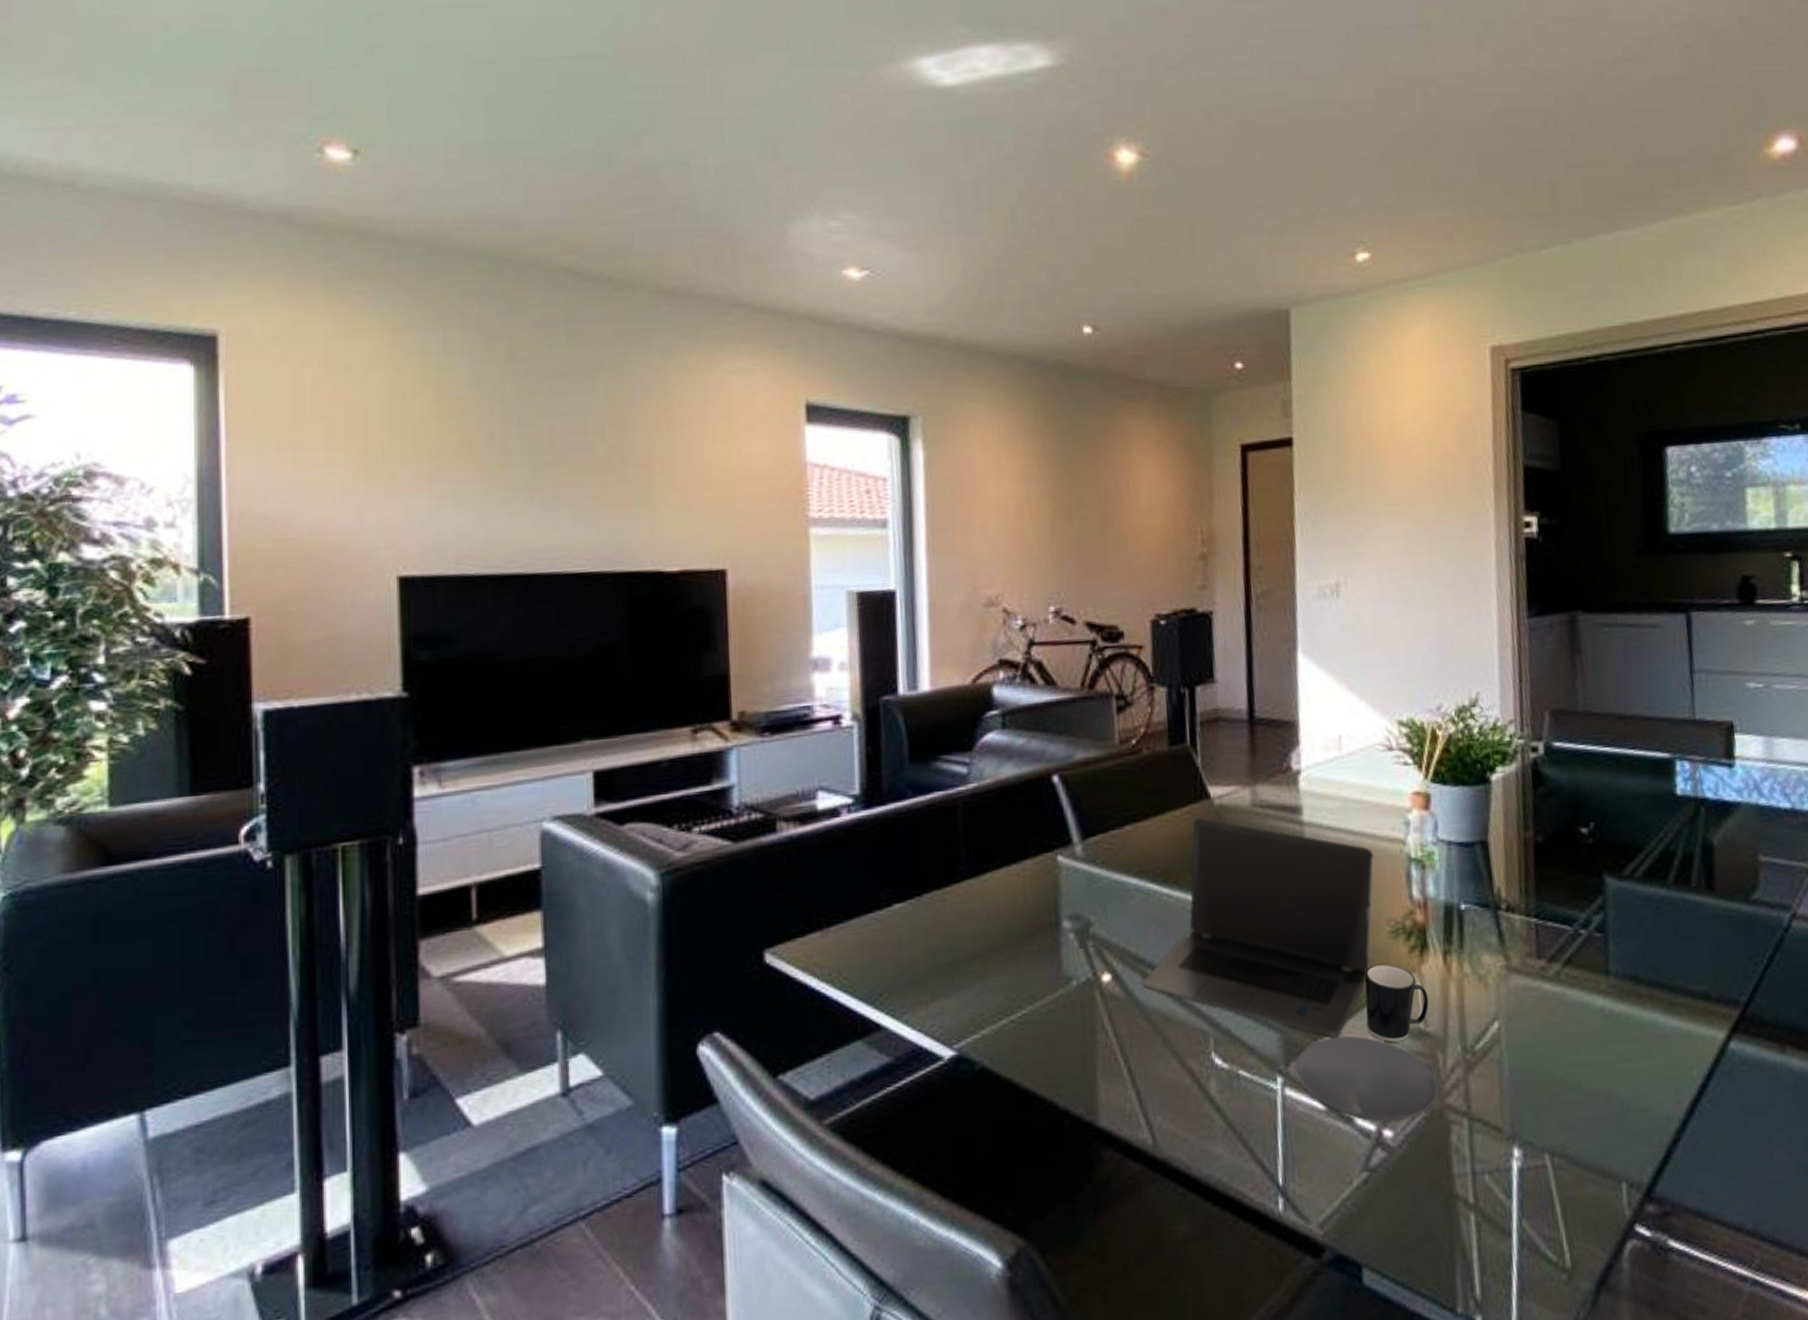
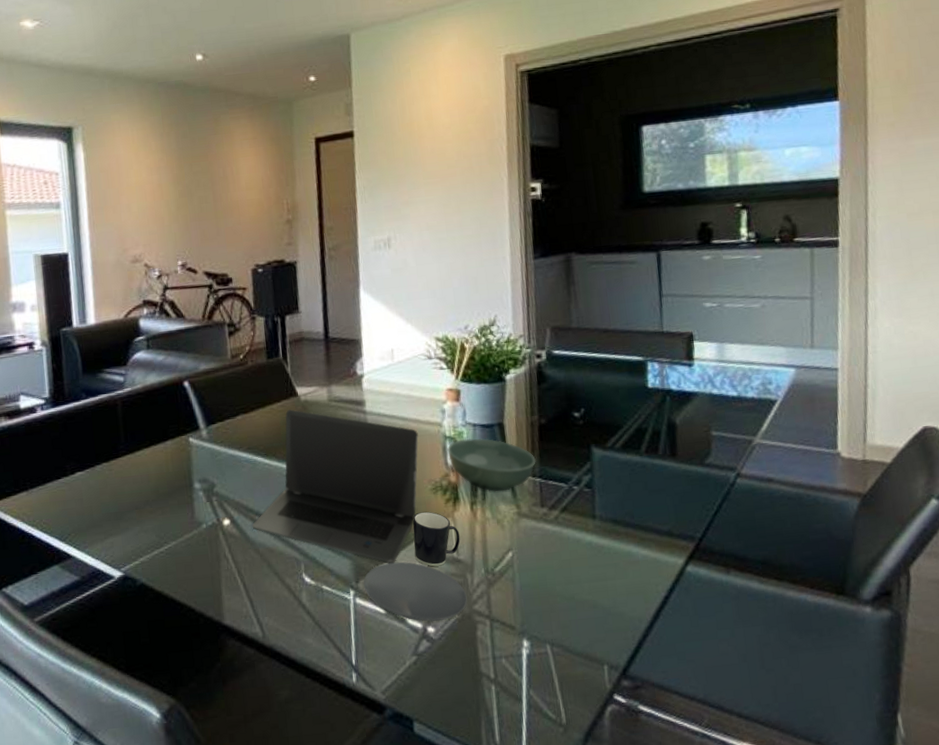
bowl: none [1413,861,1531,937] -> present [447,438,536,492]

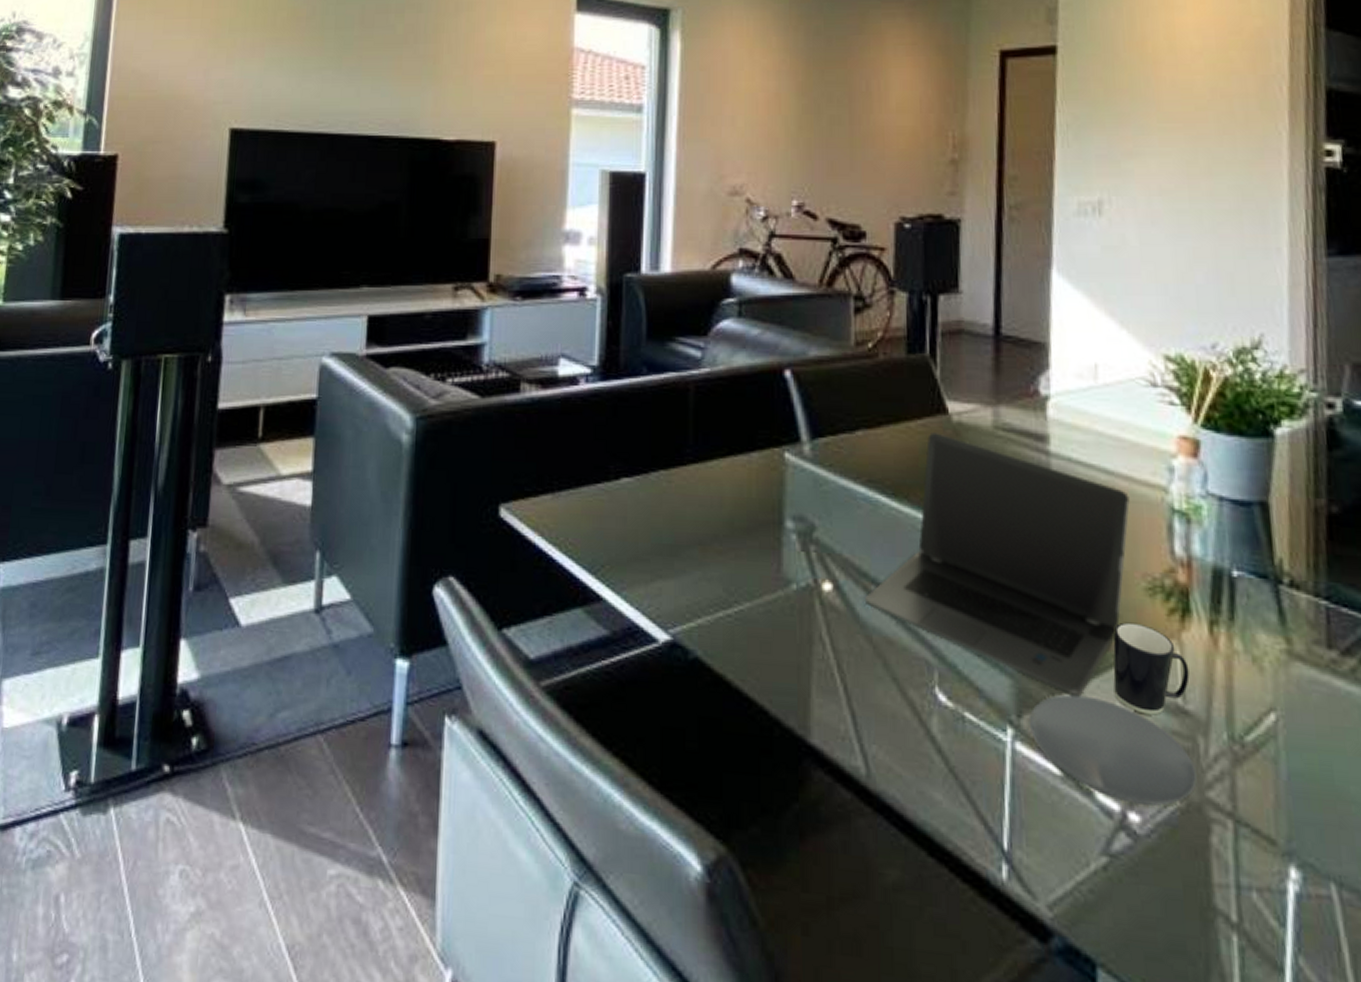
bowl: present [447,438,536,492] -> none [1175,517,1321,612]

